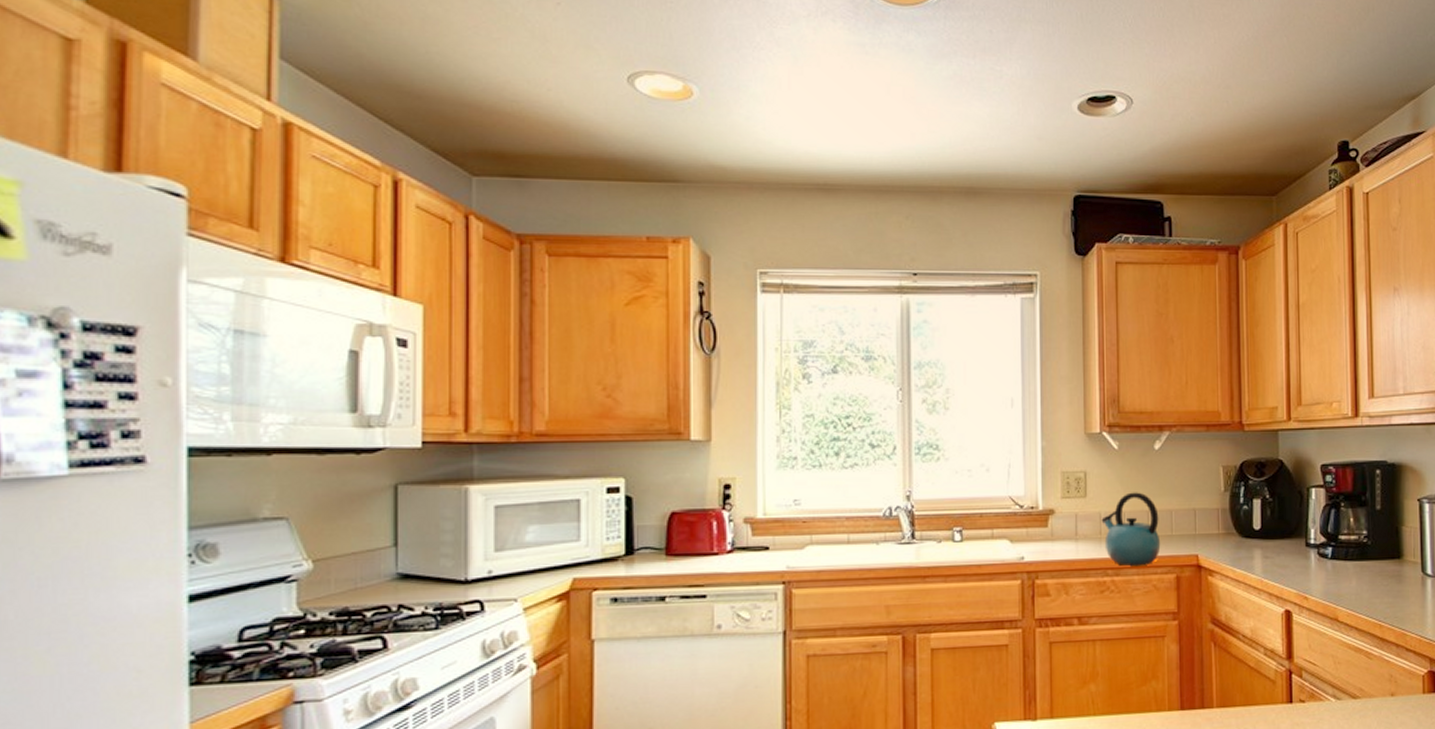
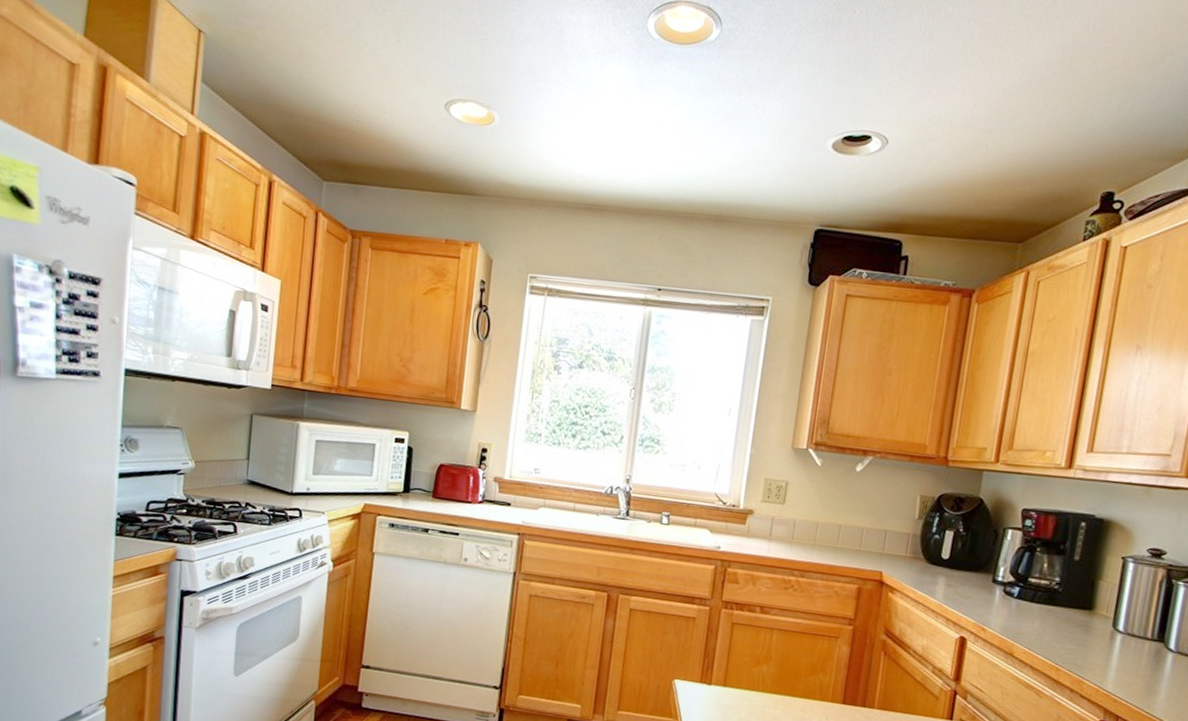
kettle: present [1101,492,1161,566] -> none [794,506,851,573]

